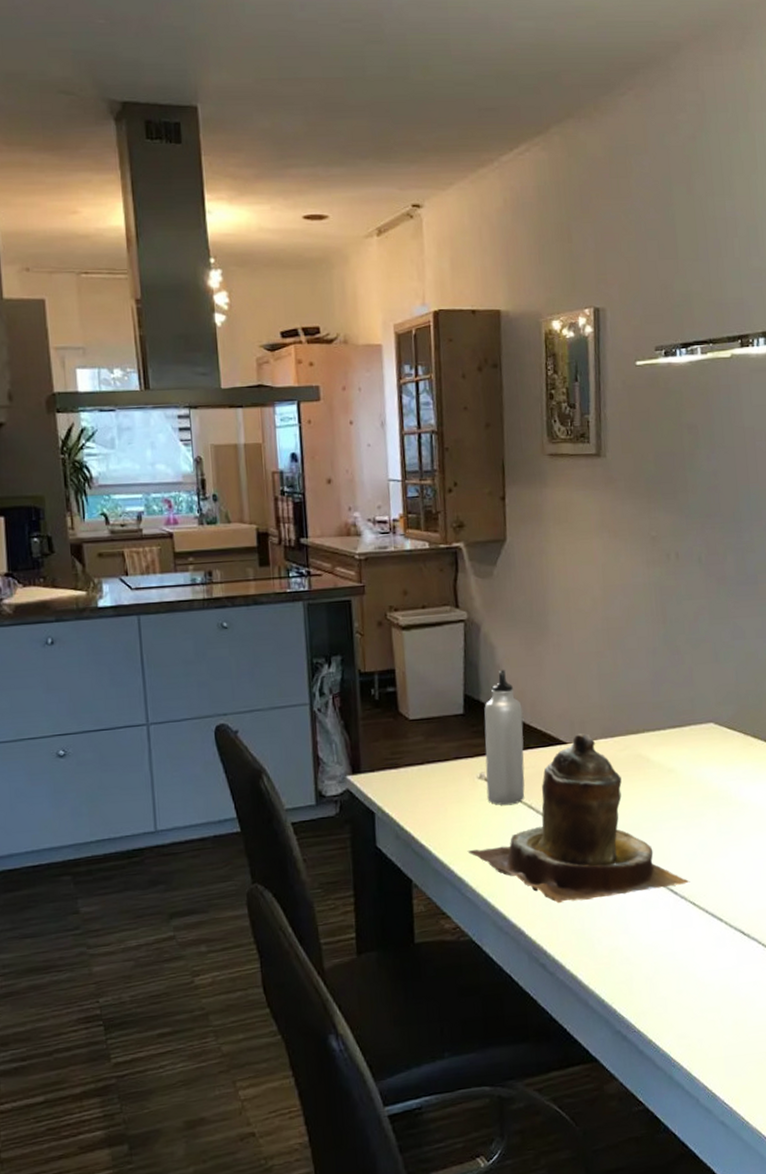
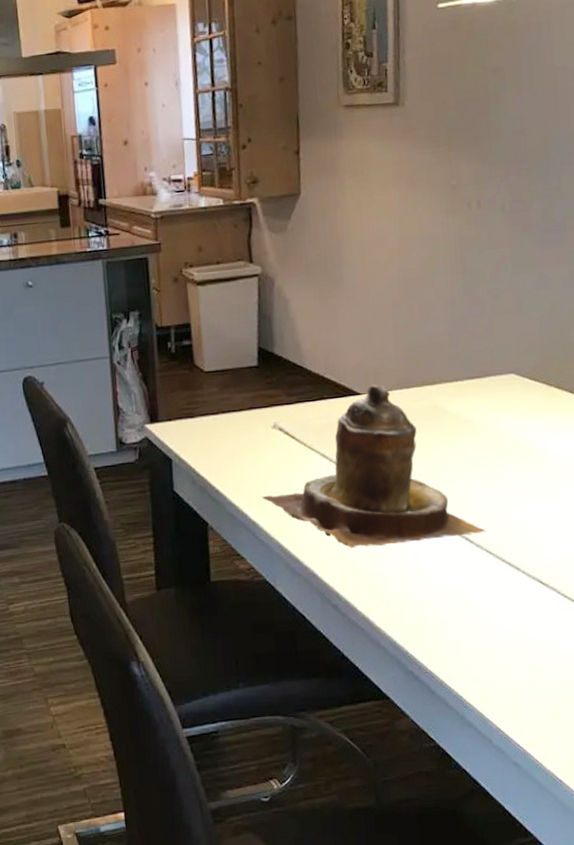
water bottle: present [484,670,525,806] -> none [278,323,318,454]

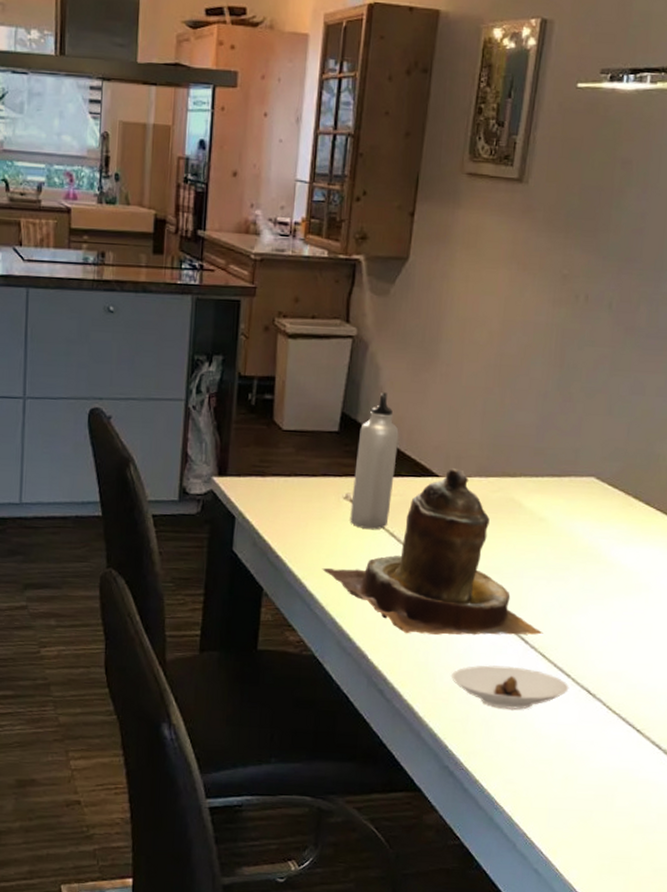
water bottle: none [278,323,318,454] -> present [350,393,399,530]
saucer: none [401,567,521,609] -> present [450,665,569,710]

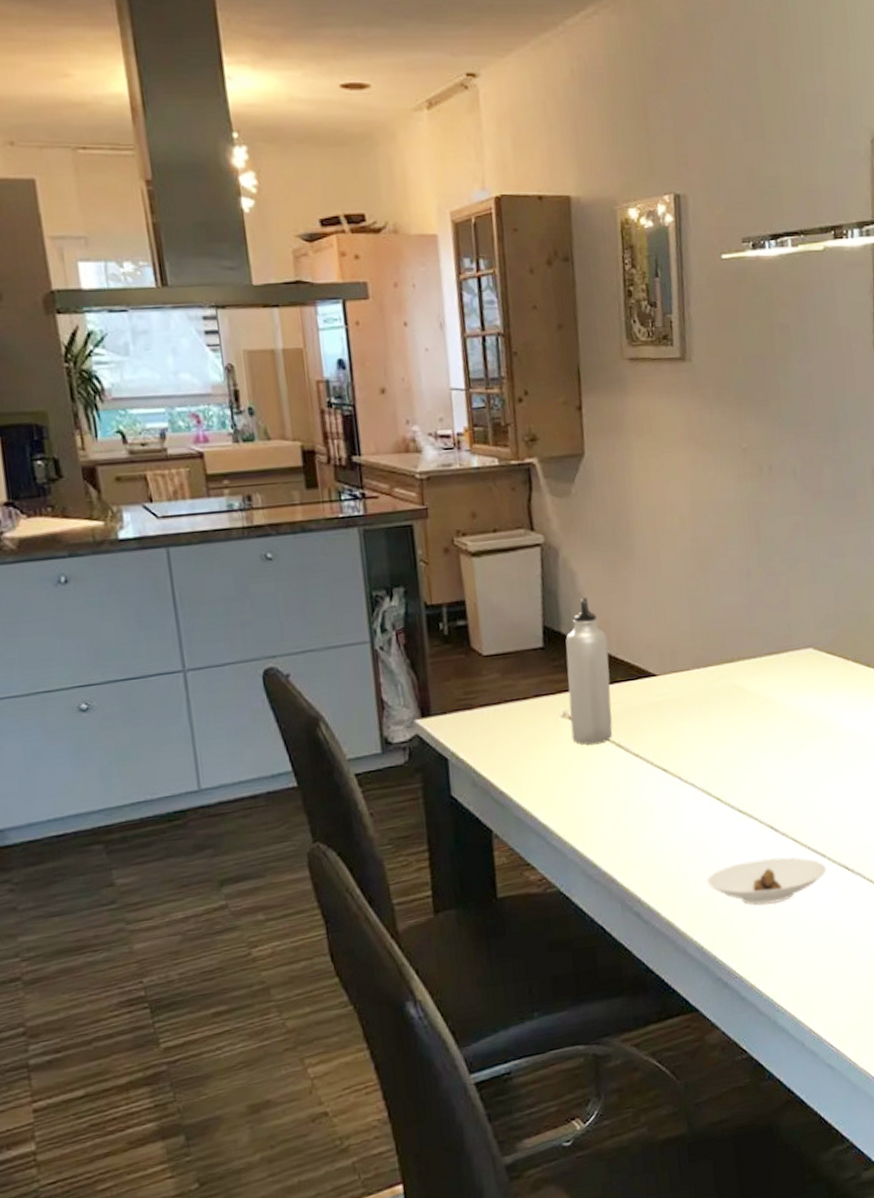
teapot: present [322,468,543,635] -> none [552,664,791,848]

